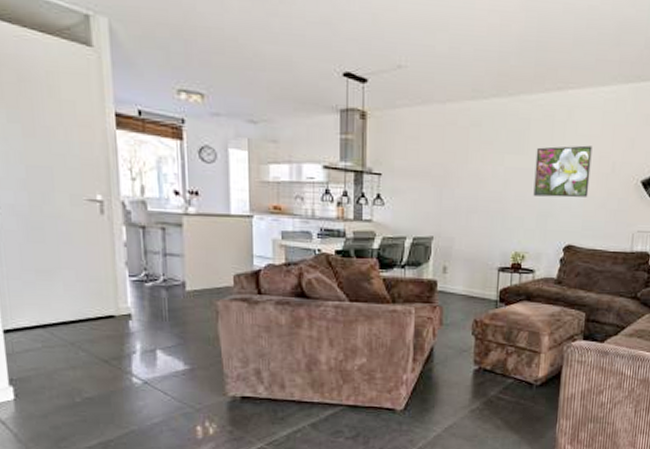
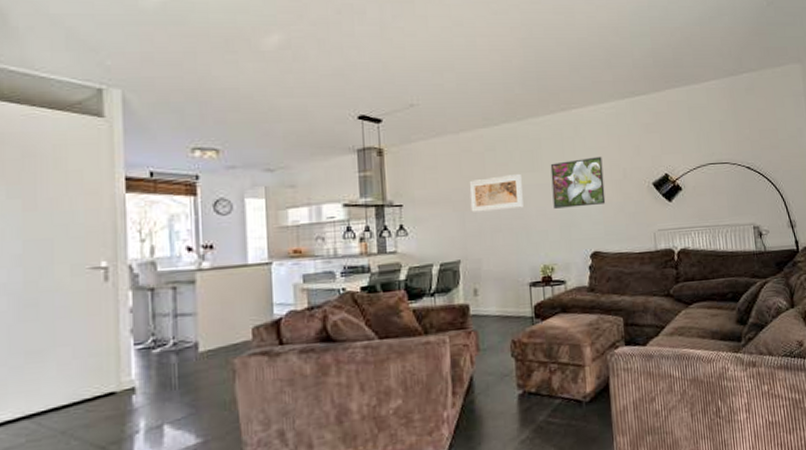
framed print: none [449,154,505,191] -> present [469,173,523,213]

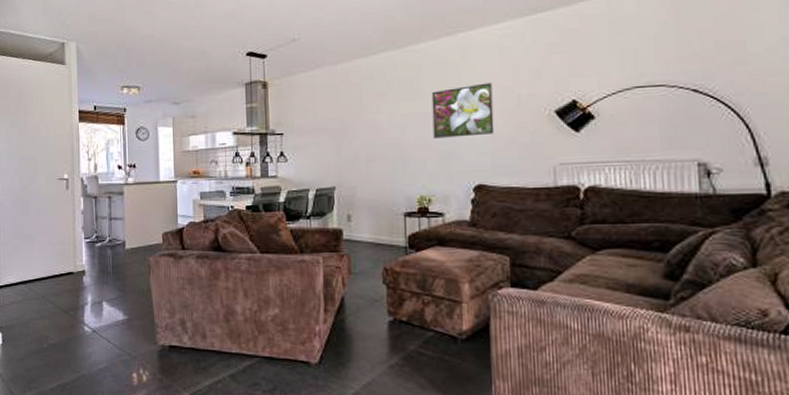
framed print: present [469,173,523,213] -> none [346,102,401,141]

